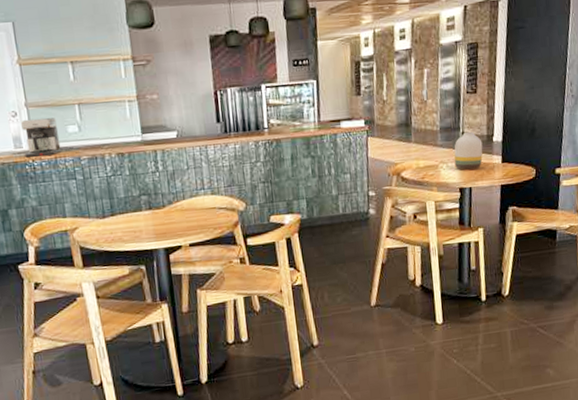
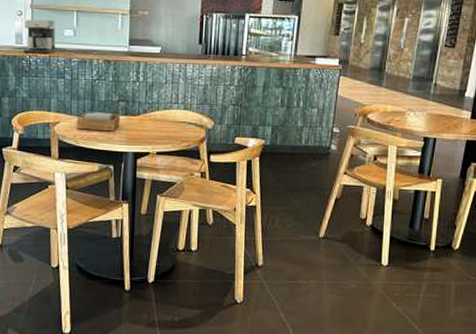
napkin holder: none [96,209,145,233] -> present [76,112,121,132]
vase: present [454,131,483,171] -> none [422,84,454,122]

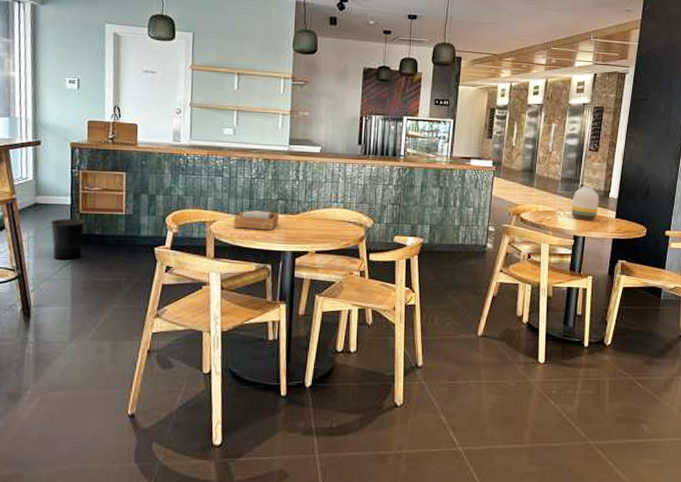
coffee maker: present [23,19,56,55] -> none [181,117,215,153]
vase: none [422,84,454,122] -> present [571,185,599,221]

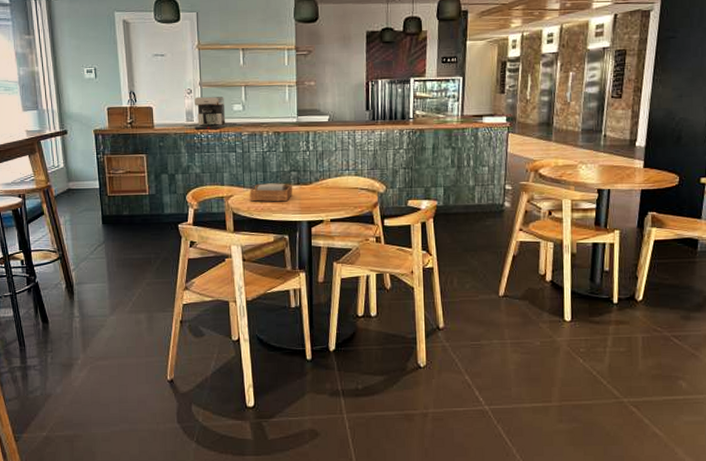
waste bin: present [50,218,84,261] -> none [83,200,114,241]
coffee maker: none [181,117,215,153] -> present [194,96,226,131]
vase: present [571,185,599,221] -> none [594,135,625,173]

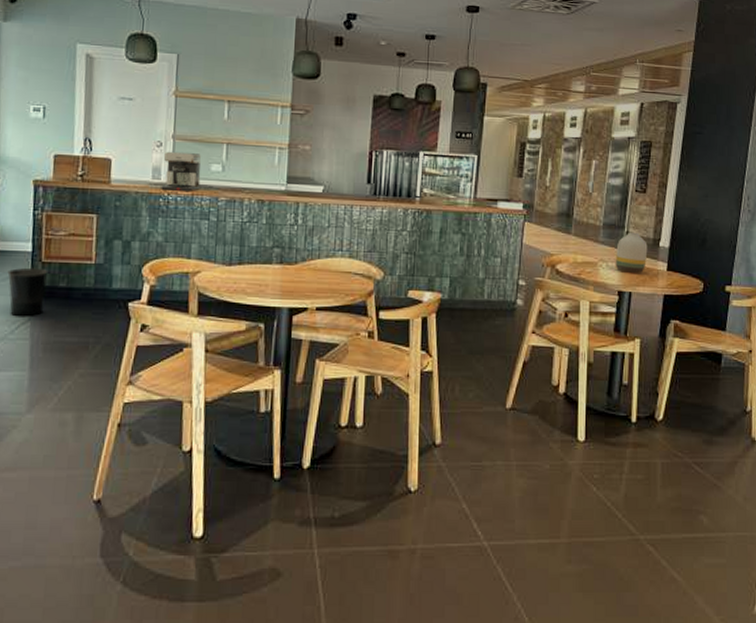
waste bin: none [83,200,114,241] -> present [7,267,47,317]
napkin holder: present [249,183,293,202] -> none [220,259,275,283]
vase: none [594,135,625,173] -> present [615,232,648,274]

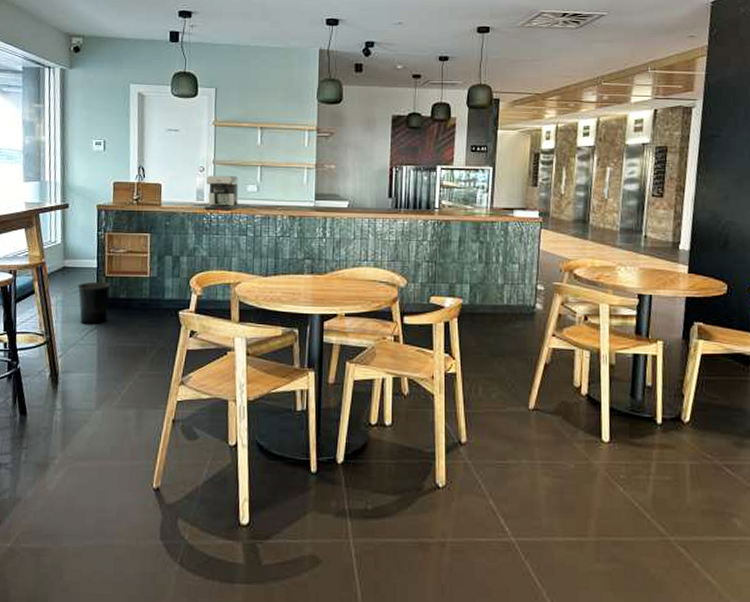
vase: present [615,232,648,274] -> none [633,236,667,277]

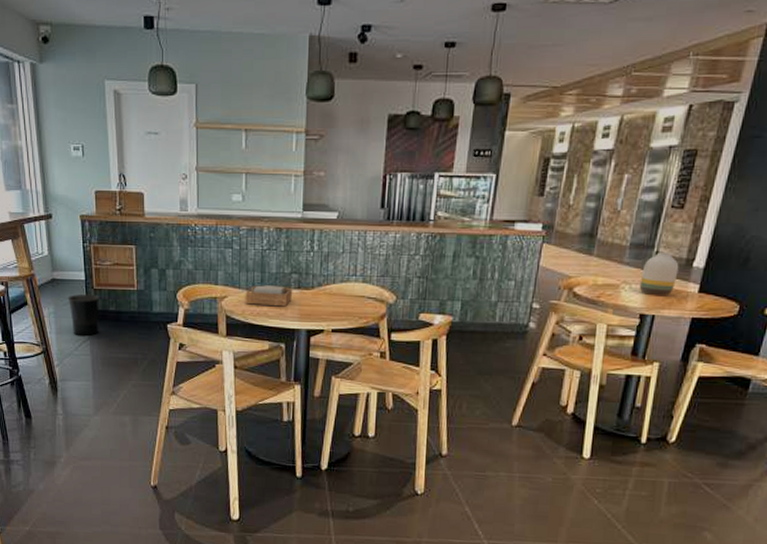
coffee maker: present [204,175,239,211] -> none [188,183,223,223]
napkin holder: none [258,271,306,292] -> present [245,285,293,307]
vase: none [633,236,667,277] -> present [639,252,679,297]

